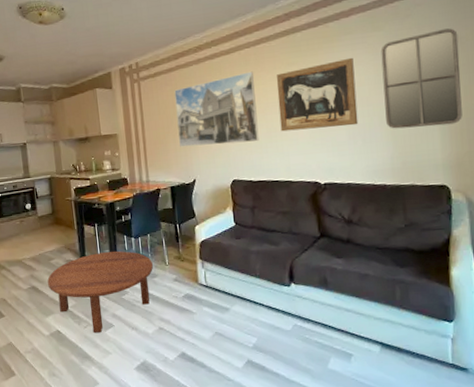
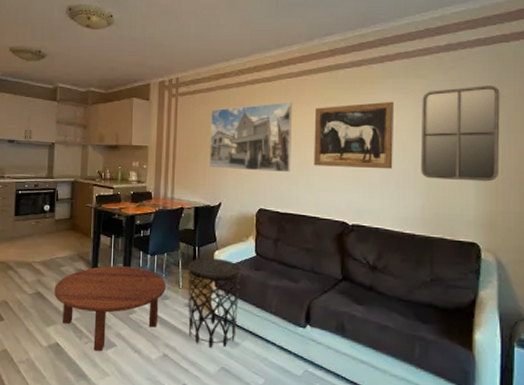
side table: none [172,232,225,316] -> present [188,258,242,348]

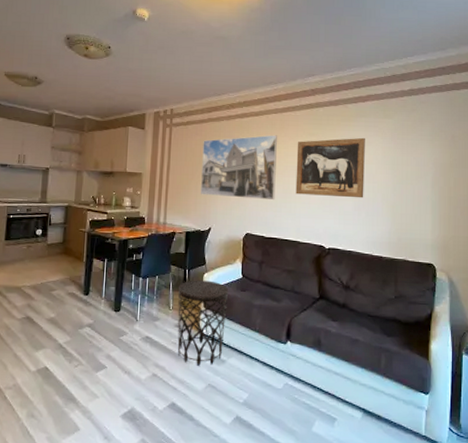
coffee table: present [54,265,167,351] -> none [44,288,157,373]
home mirror: present [421,86,500,182] -> none [388,126,452,210]

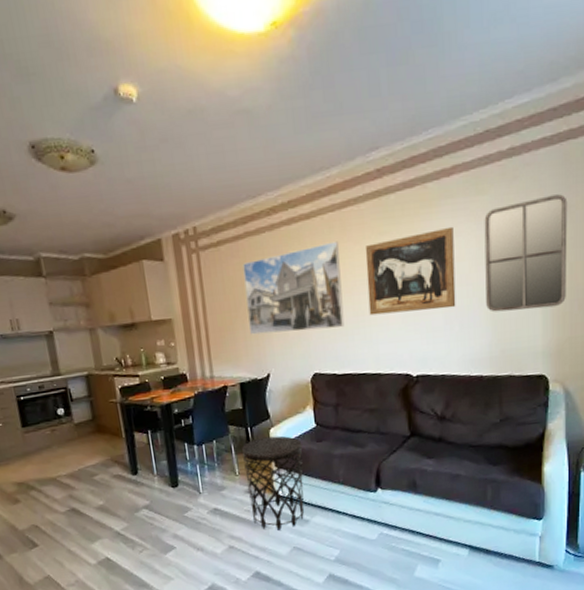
home mirror: none [388,126,452,210] -> present [484,194,568,312]

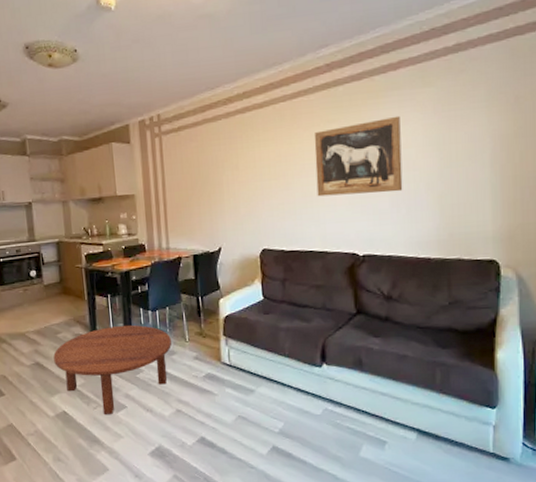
coffee table: none [90,461,221,557] -> present [53,325,172,414]
side table: present [242,435,304,530] -> none [193,306,250,398]
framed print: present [243,241,345,335] -> none [200,128,293,211]
home mirror: present [484,194,568,312] -> none [430,86,517,197]

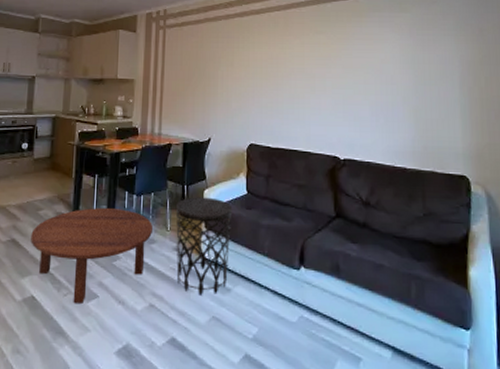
side table: none [193,306,250,398] -> present [176,197,233,295]
wall art: present [314,115,403,197] -> none [303,34,382,102]

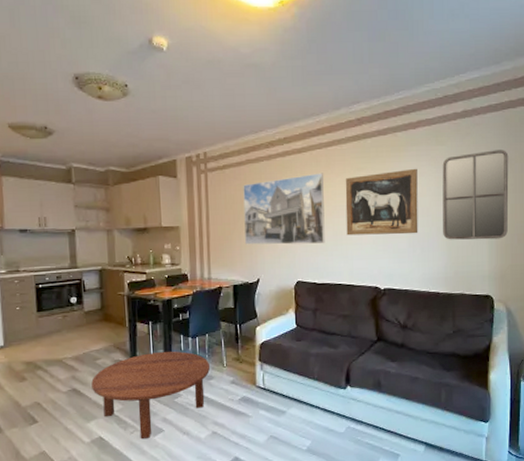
side table: present [176,197,233,295] -> none [231,333,284,419]
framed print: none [199,34,281,107] -> present [243,173,325,245]
wall art: none [303,34,382,102] -> present [345,168,418,236]
home mirror: none [407,19,483,114] -> present [442,150,509,240]

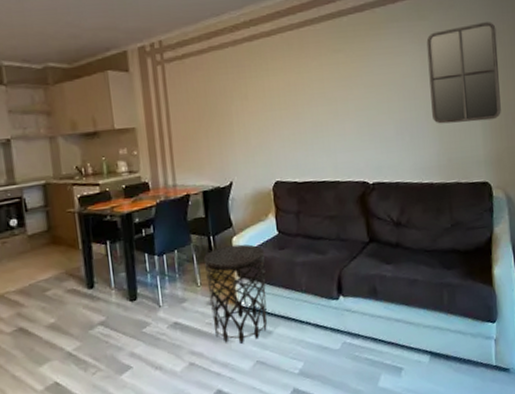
coffee table: present [91,351,211,439] -> none [41,272,183,379]
side table: none [231,333,284,419] -> present [204,244,267,344]
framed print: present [243,173,325,245] -> none [206,57,304,144]
wall art: present [345,168,418,236] -> none [322,46,406,126]

